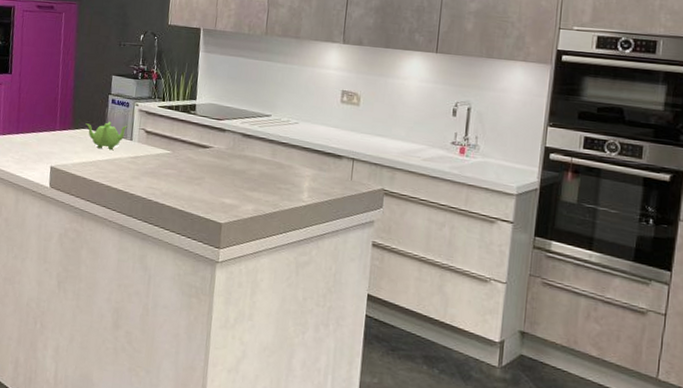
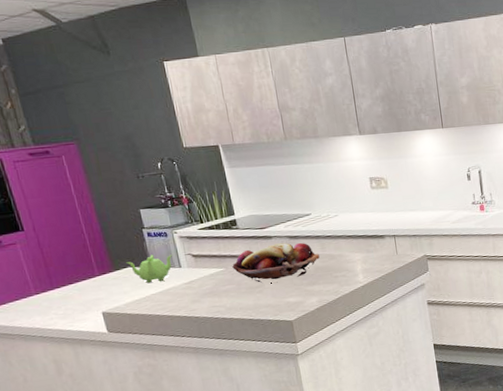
fruit basket: none [179,137,268,179] -> present [232,243,320,283]

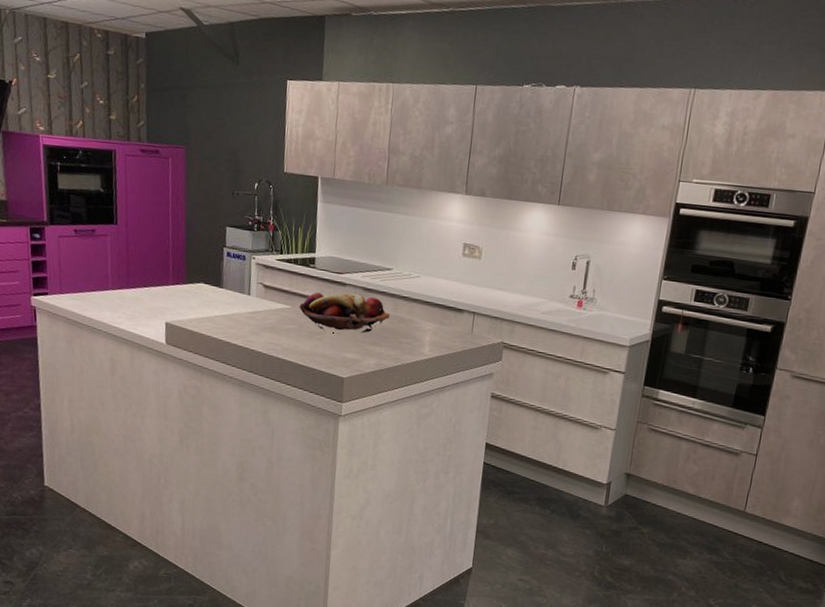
teapot: present [126,254,173,284] -> none [200,275,246,305]

